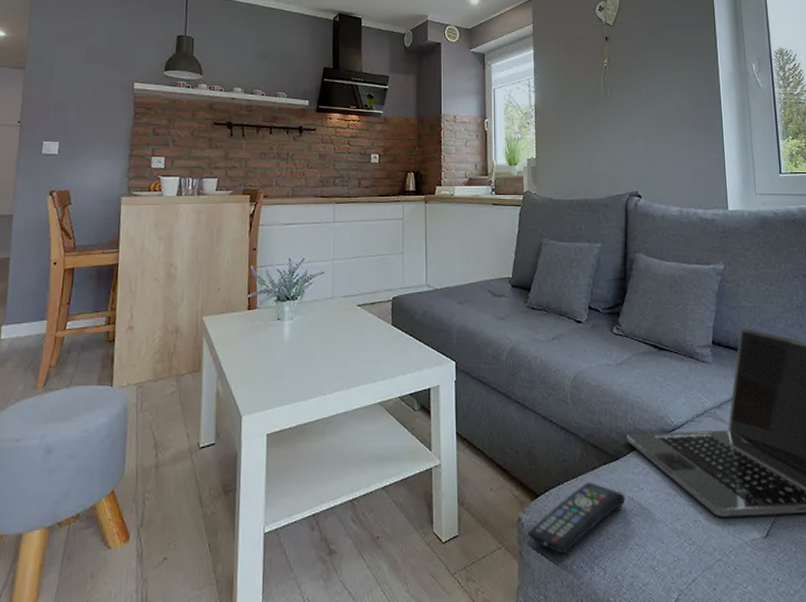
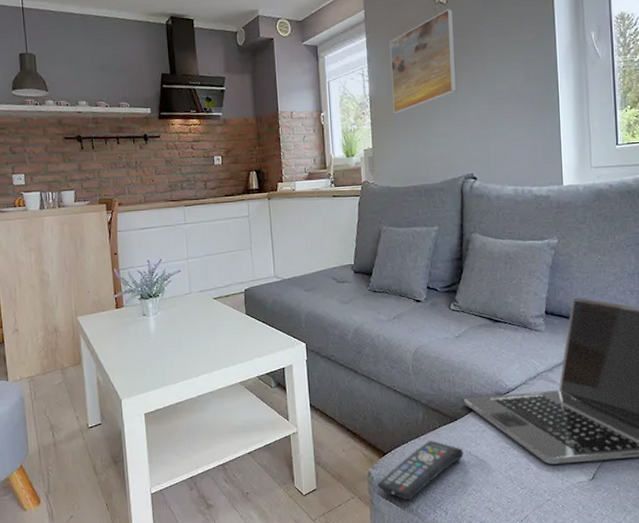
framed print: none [557,31,622,126] -> present [390,9,457,114]

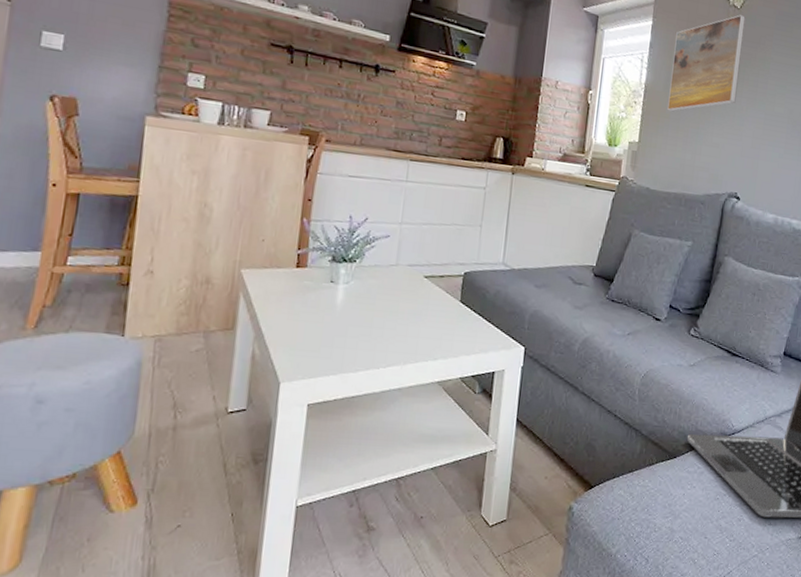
remote control: present [377,440,464,501] -> none [577,477,678,543]

